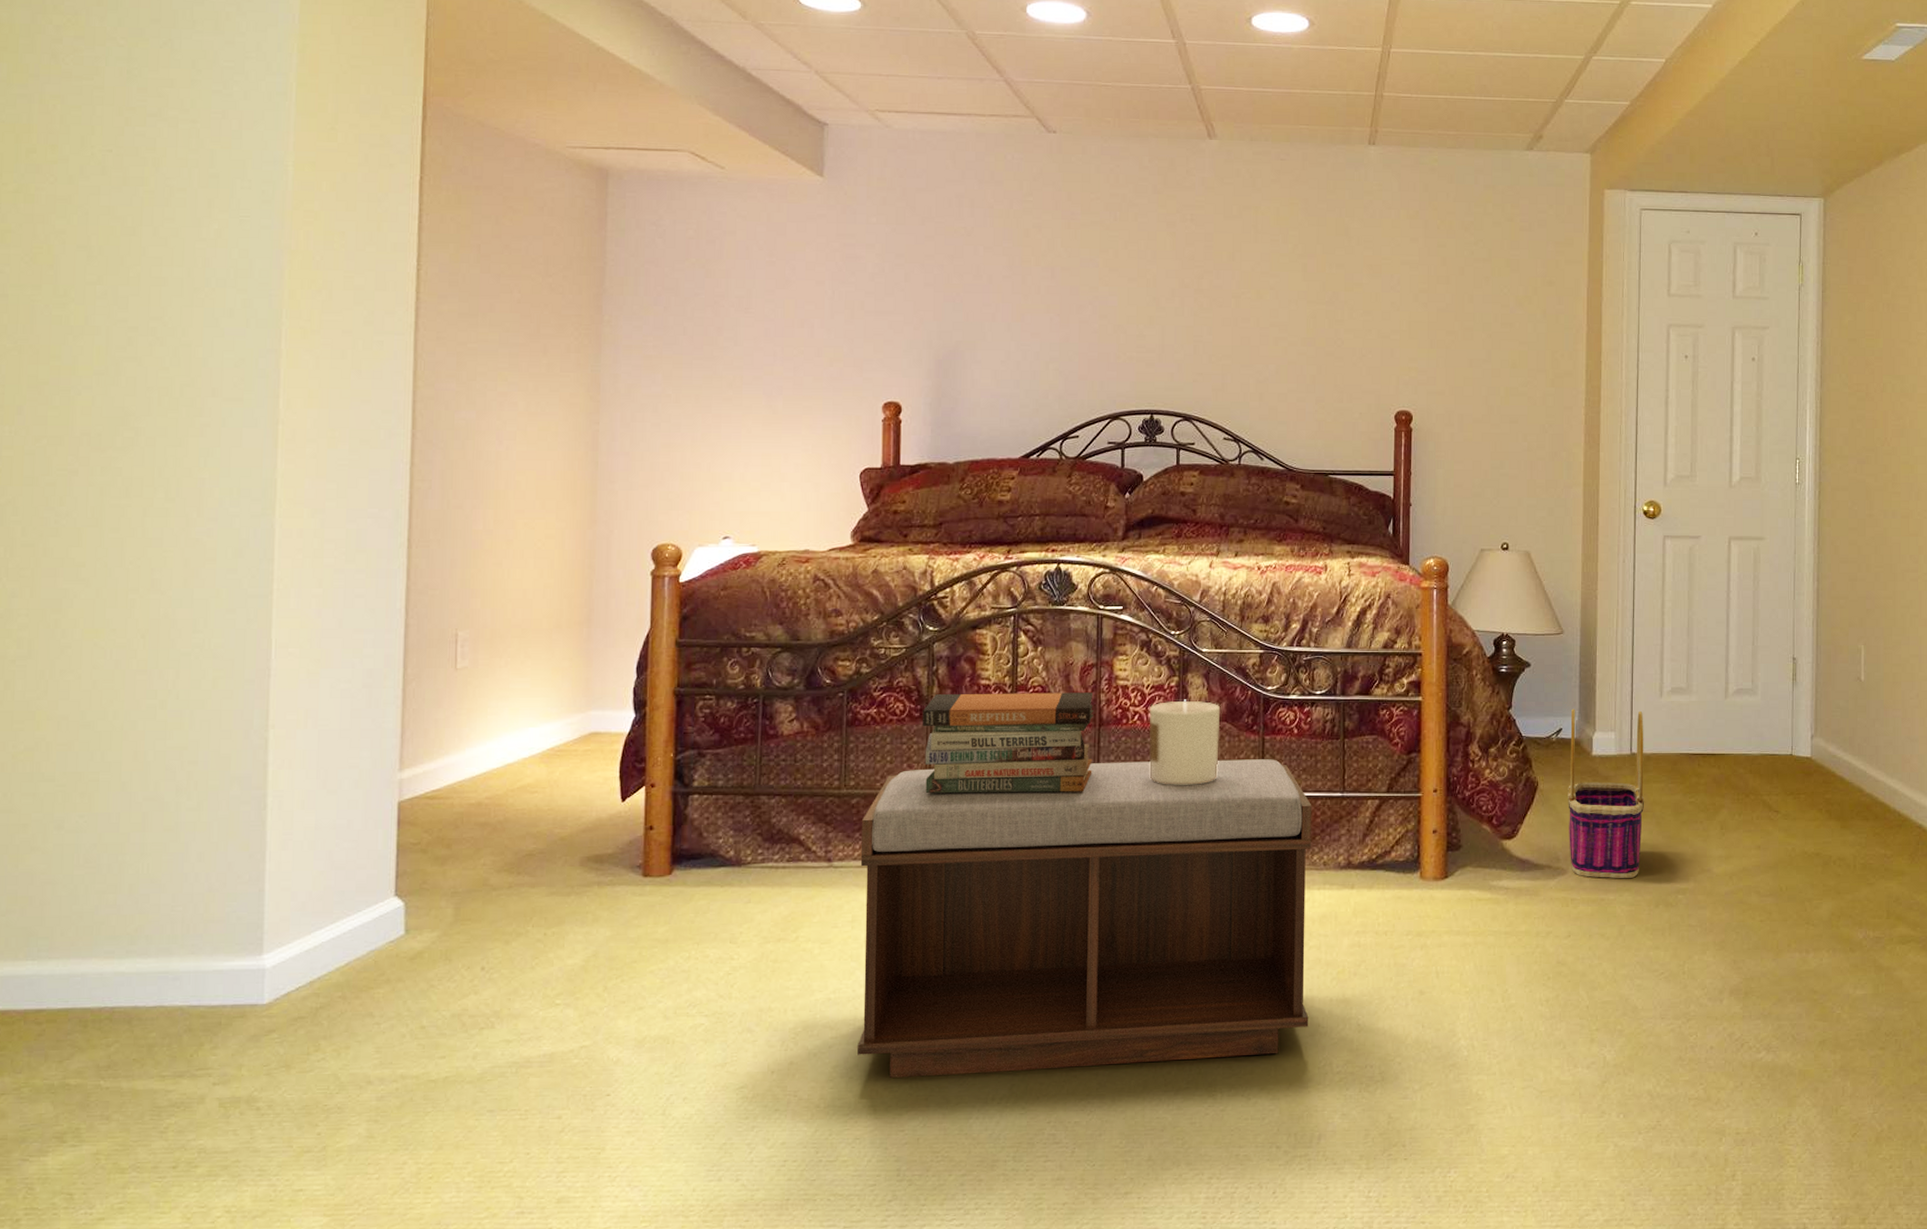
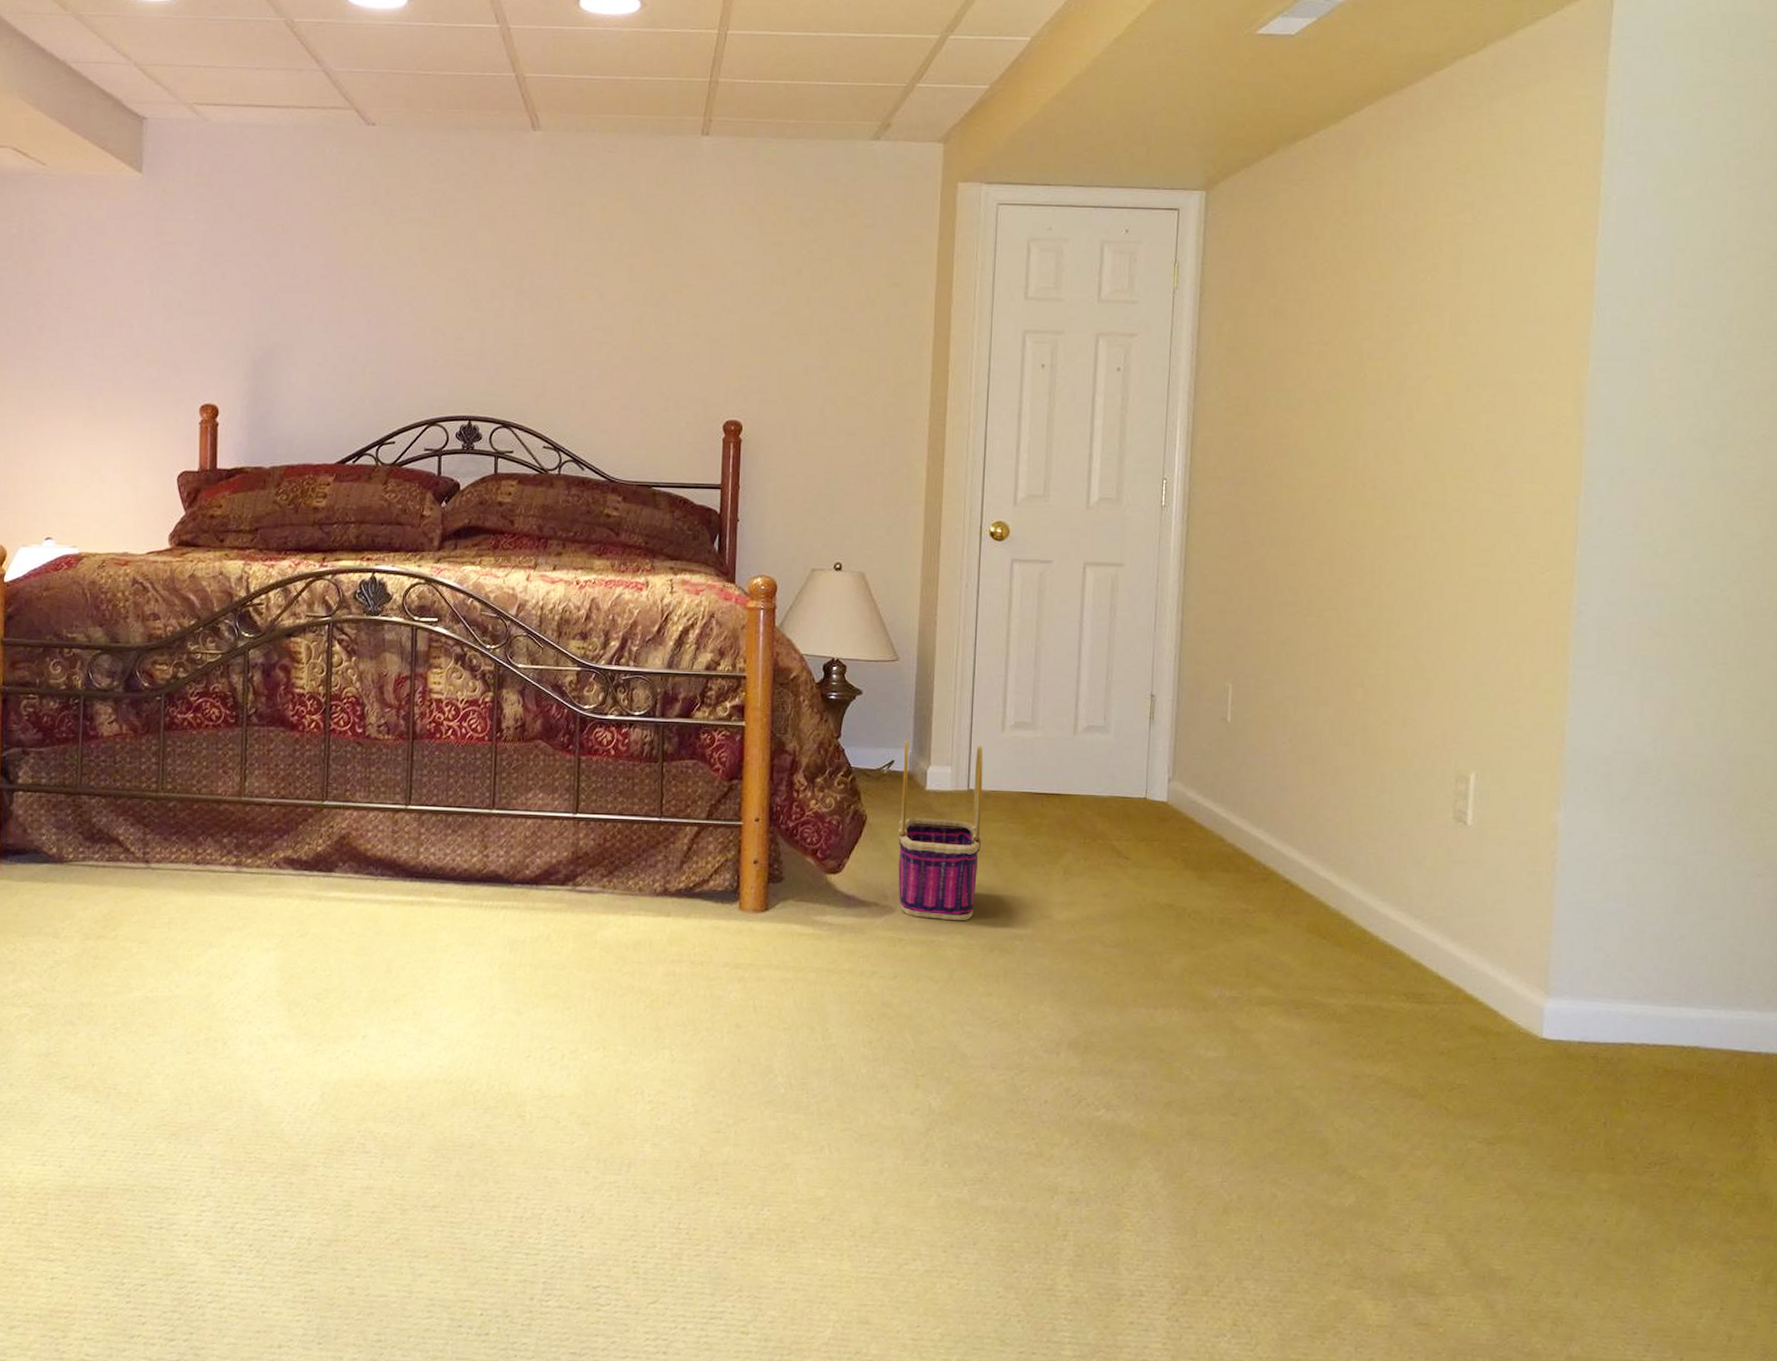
bench: present [857,759,1312,1078] -> none [174,775,628,1080]
book stack: present [923,692,1093,794] -> none [238,701,407,806]
candle: present [1148,699,1221,785] -> none [462,715,536,803]

